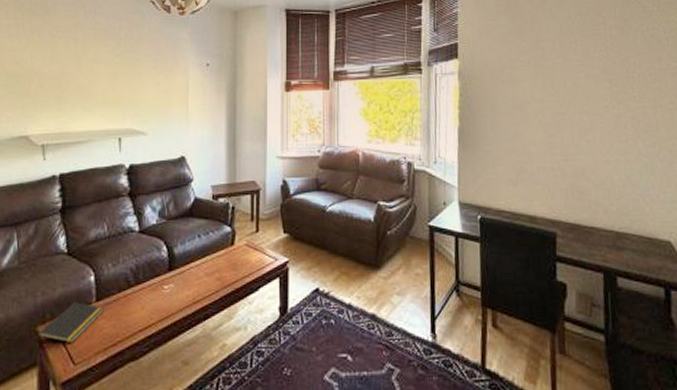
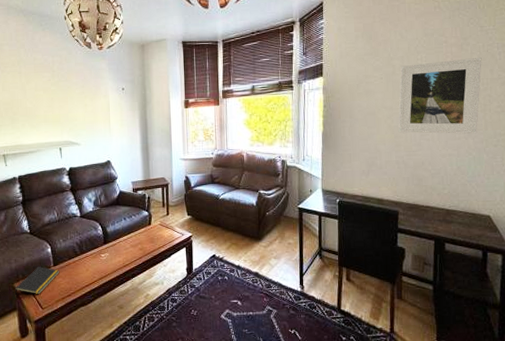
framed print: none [551,43,648,136] -> present [398,58,482,134]

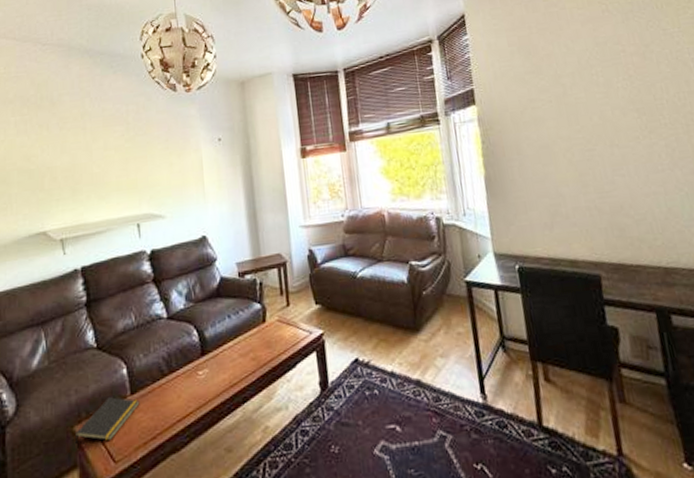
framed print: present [398,58,482,134] -> none [573,67,685,169]

